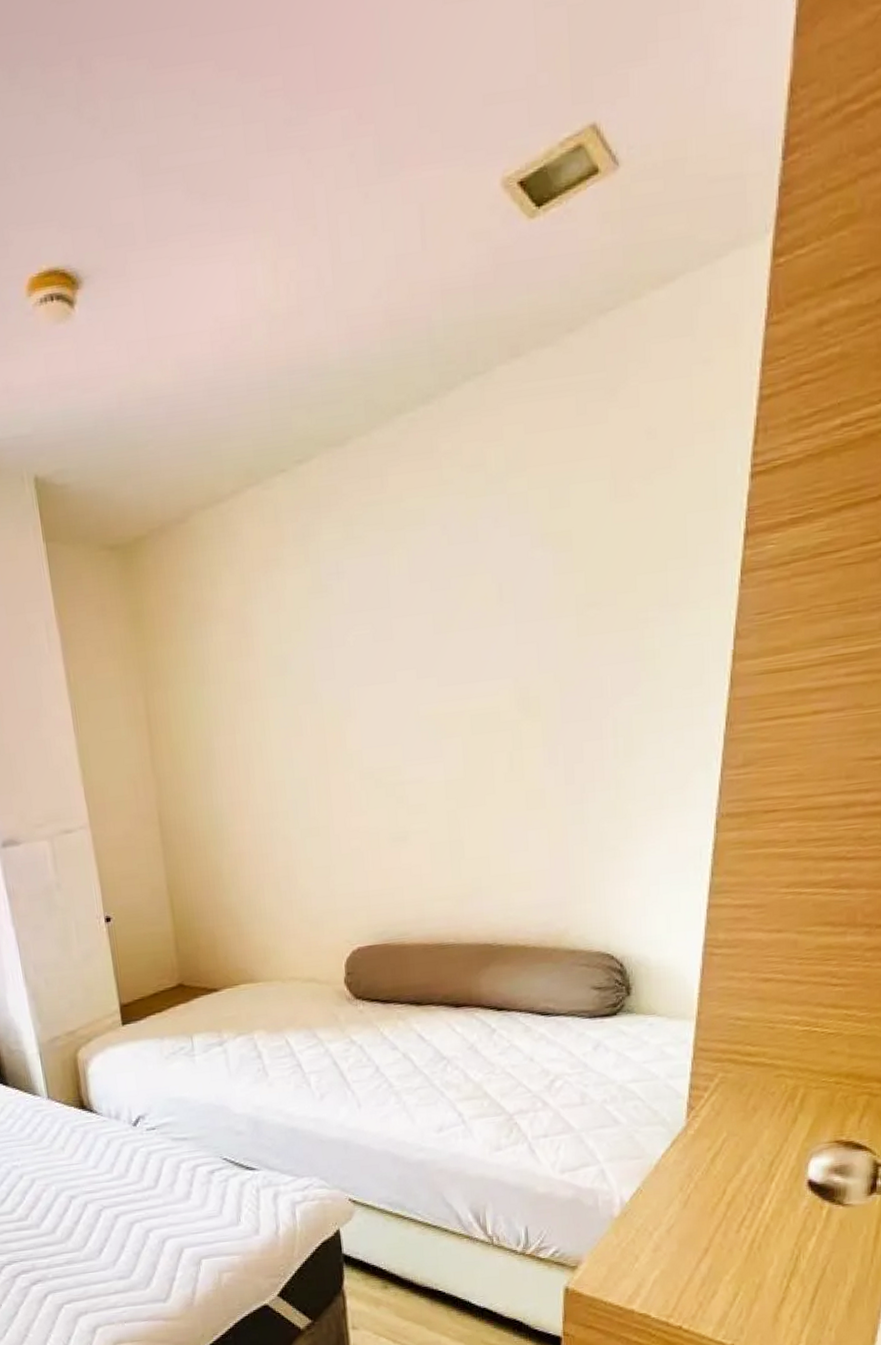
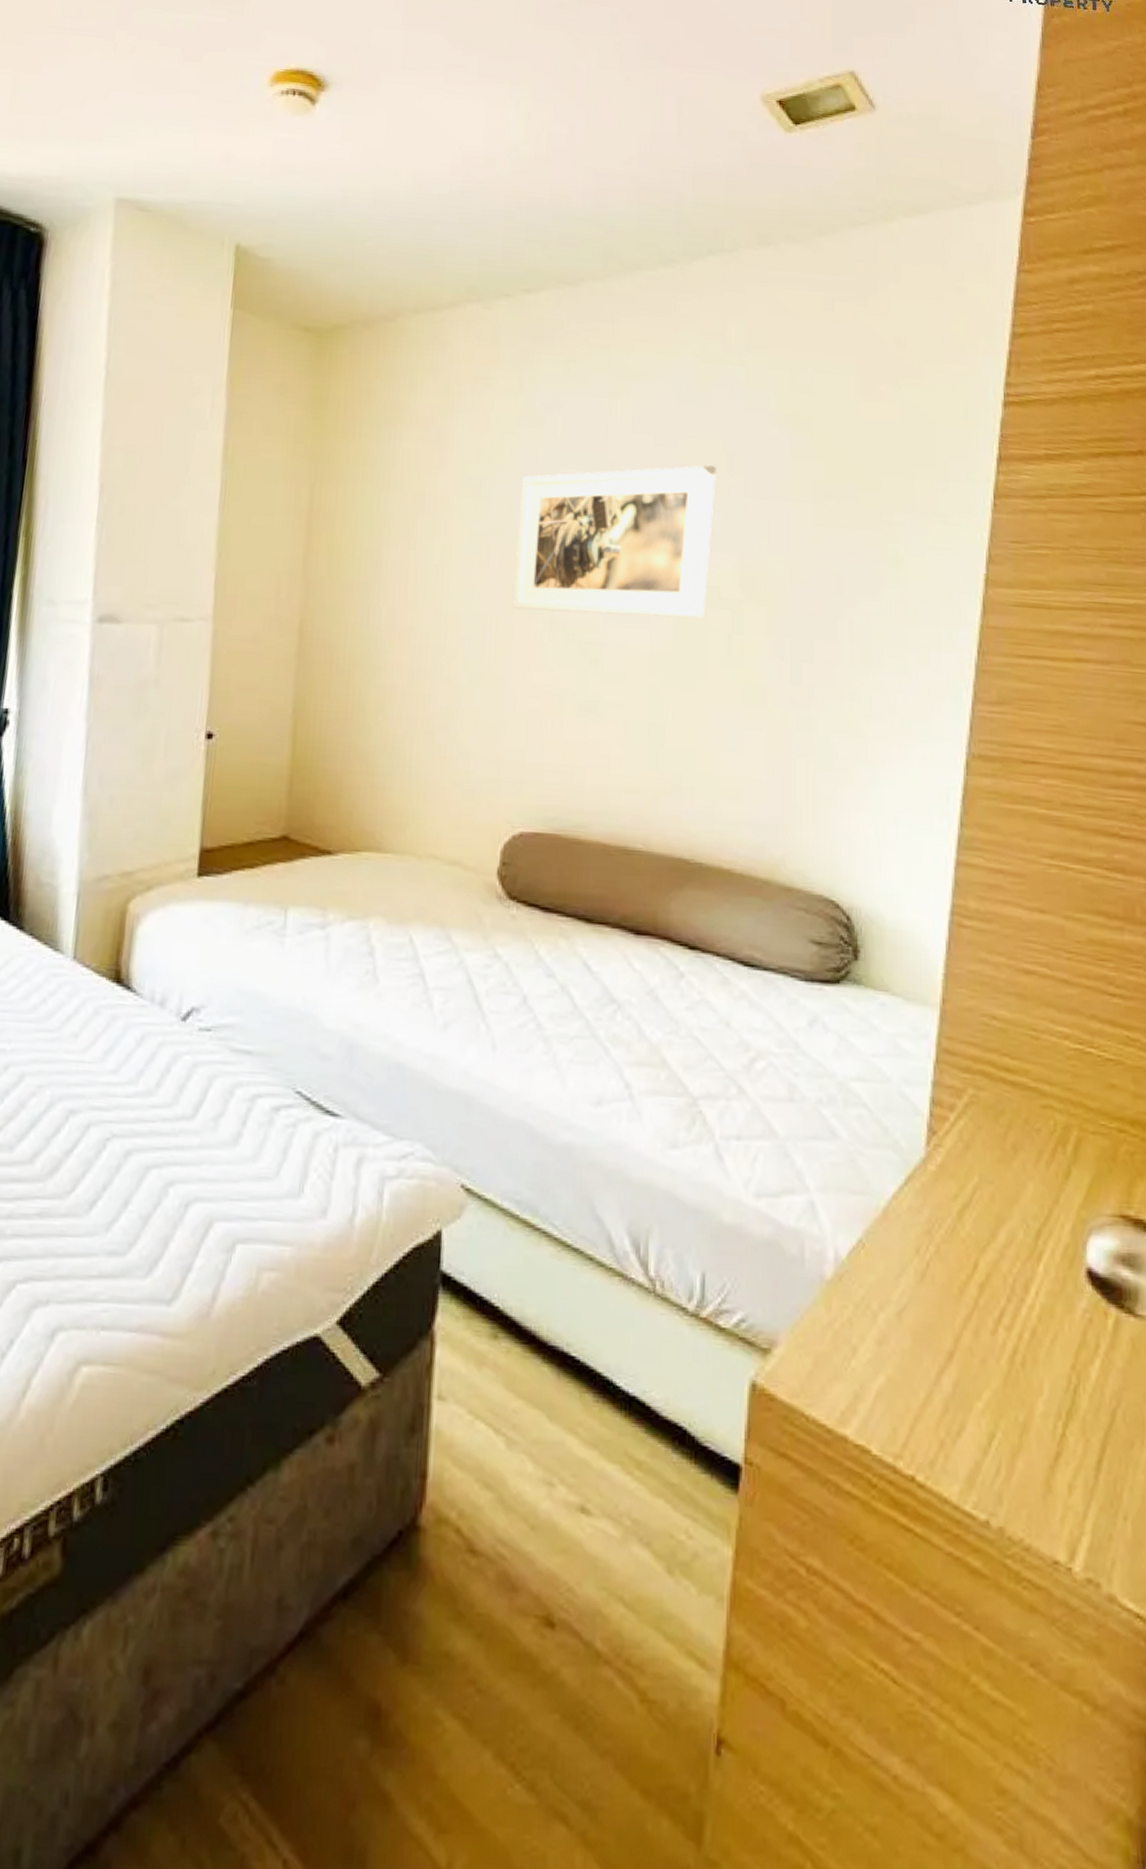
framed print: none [320,599,489,768] -> present [513,465,716,618]

